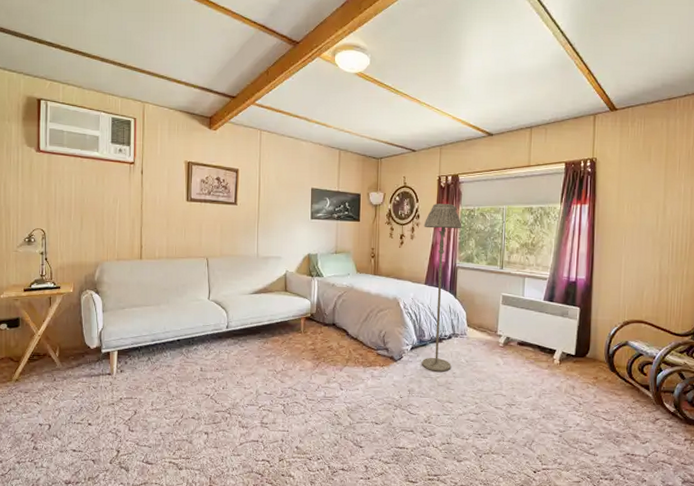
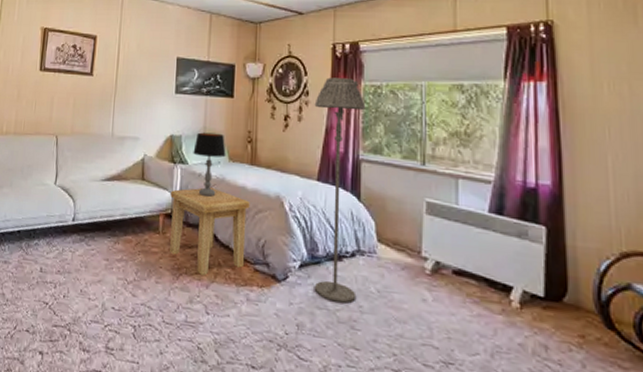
side table: none [309,295,373,362] -> present [170,188,250,275]
table lamp: none [327,250,354,301] -> present [193,132,226,197]

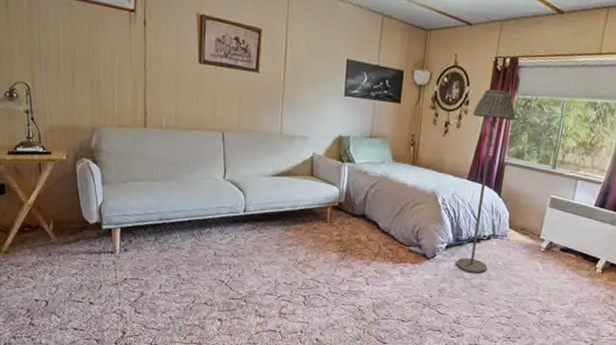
side table: present [170,188,250,275] -> none [336,184,409,256]
table lamp: present [193,132,226,197] -> none [360,134,391,192]

